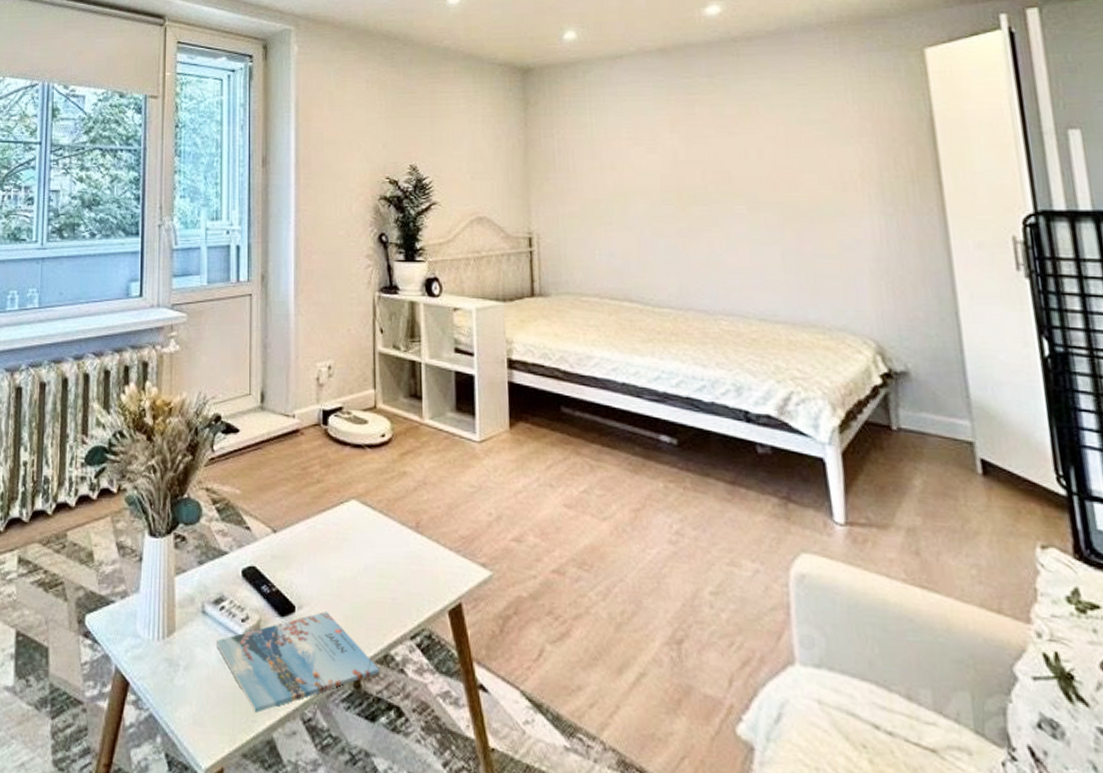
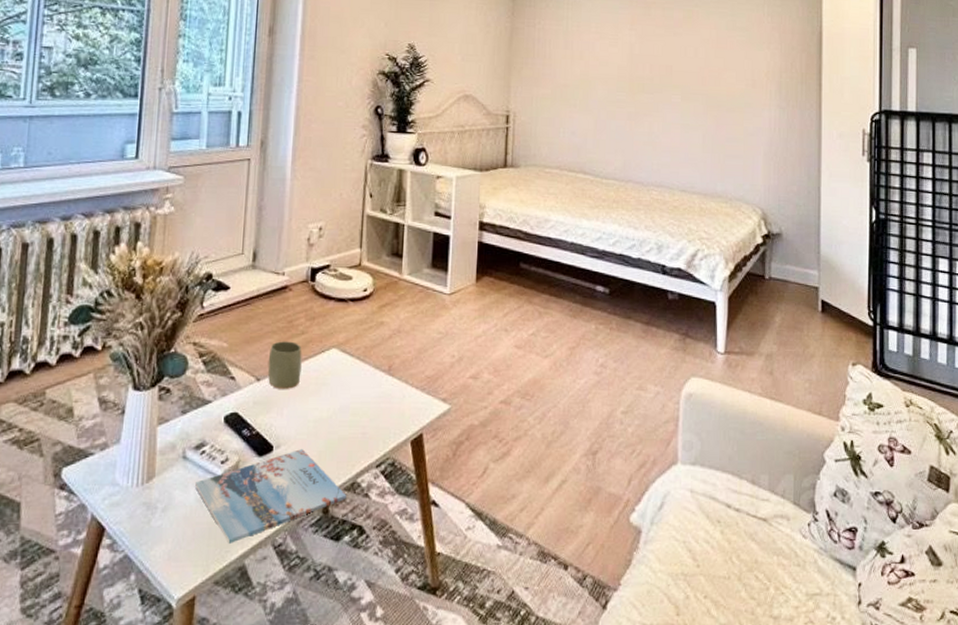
mug: none [284,490,320,543] -> present [267,341,302,389]

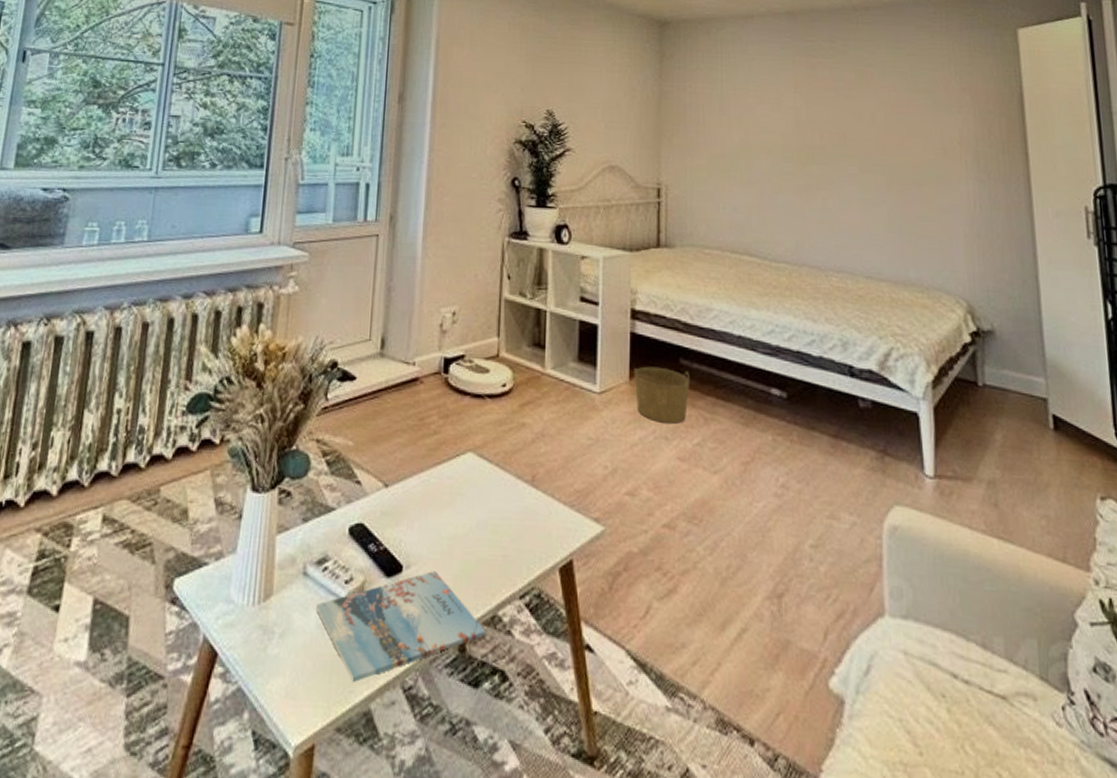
mug: present [267,341,302,389] -> none [396,441,435,498]
basket: none [480,270,529,318] -> present [634,366,690,424]

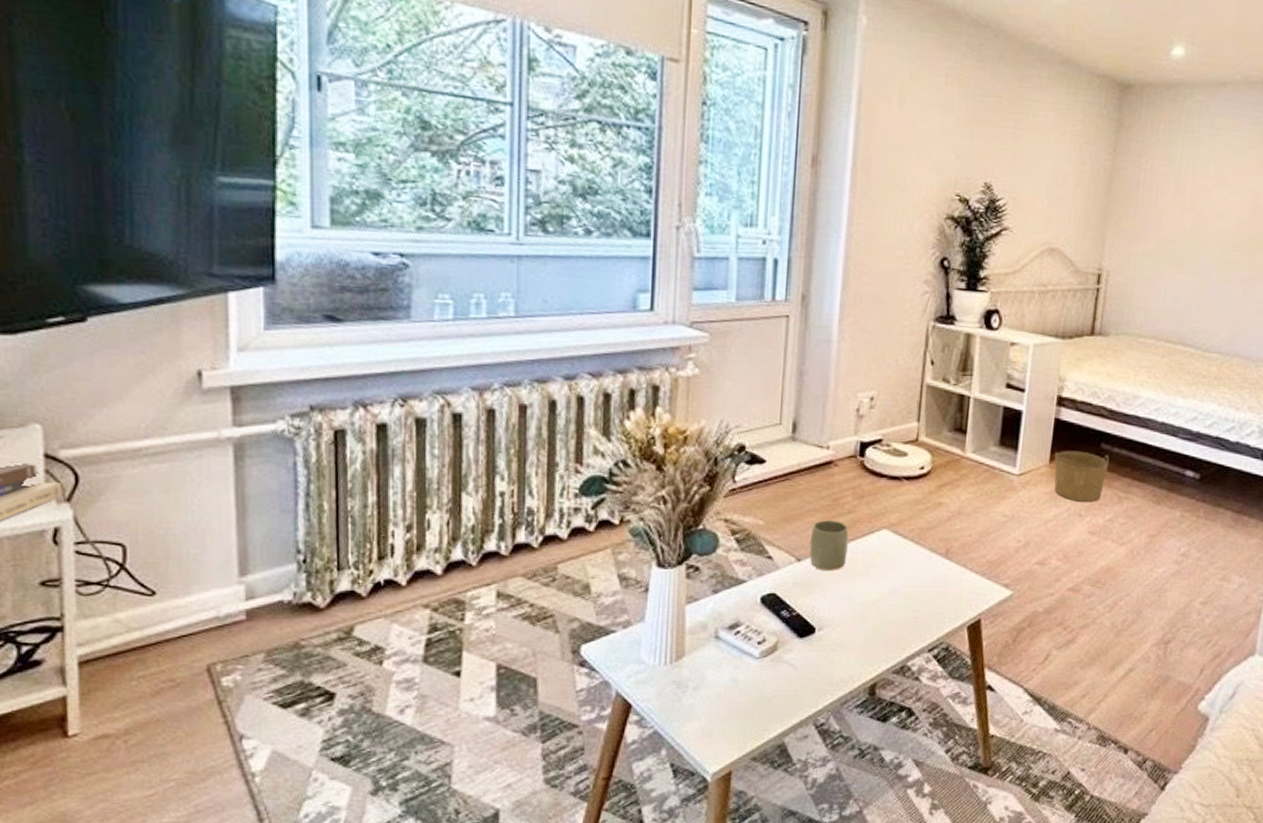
magazine: present [316,571,486,684] -> none [729,632,895,723]
mug: none [396,441,435,498] -> present [809,520,849,571]

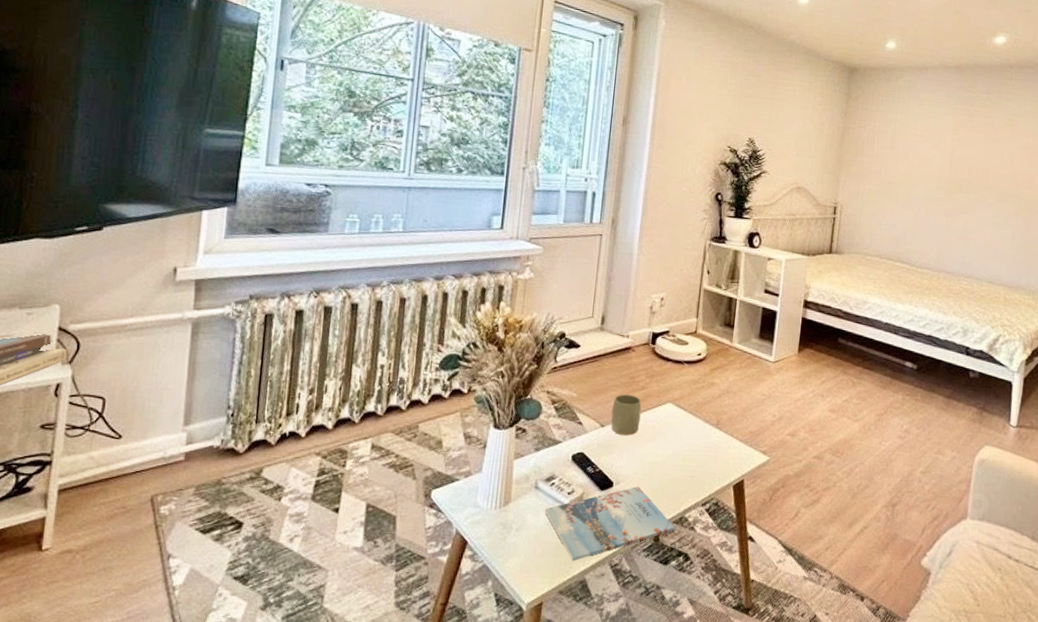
magazine: none [729,632,895,723] -> present [545,486,675,562]
basket: present [1054,450,1110,502] -> none [802,343,845,386]

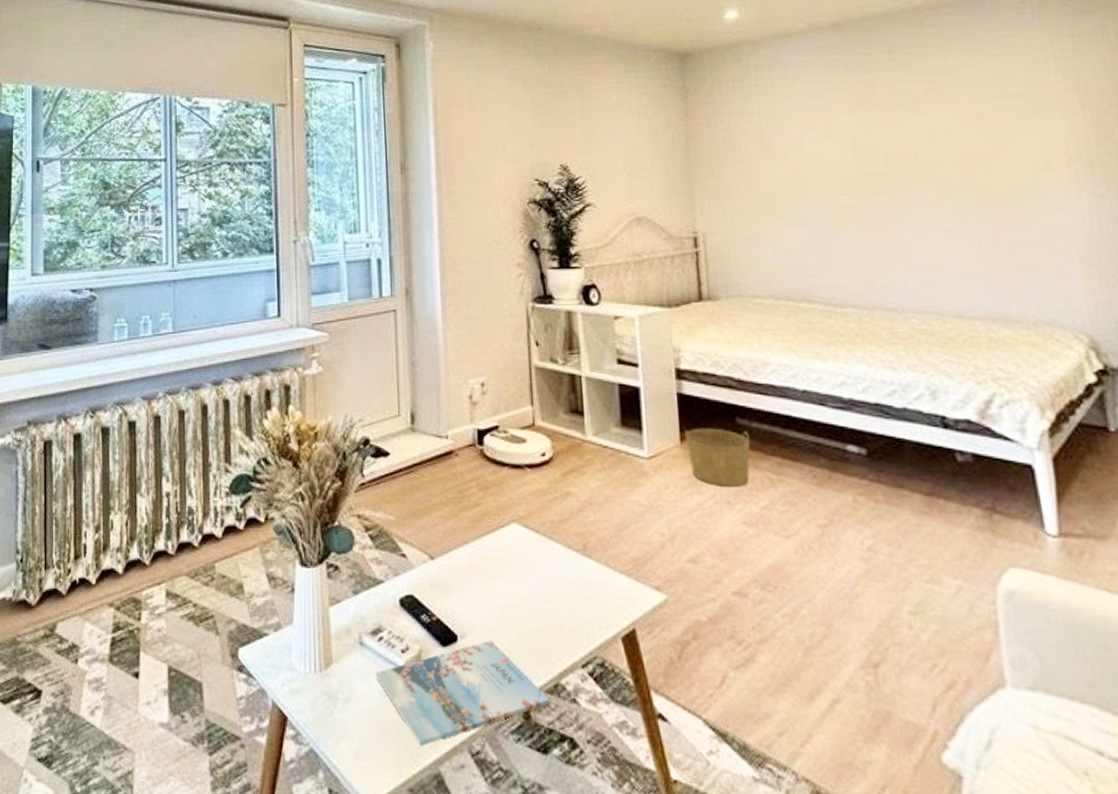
mug: present [611,394,642,435] -> none [440,514,480,570]
basket: none [802,343,845,386] -> present [684,428,751,487]

